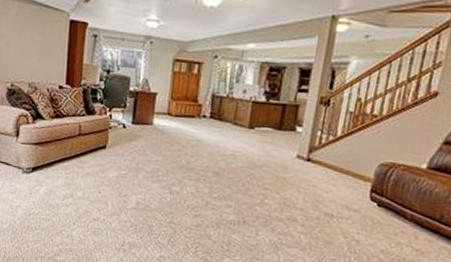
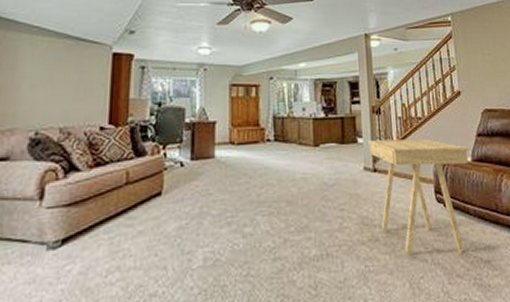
side table: none [302,131,429,250] -> present [367,139,470,255]

